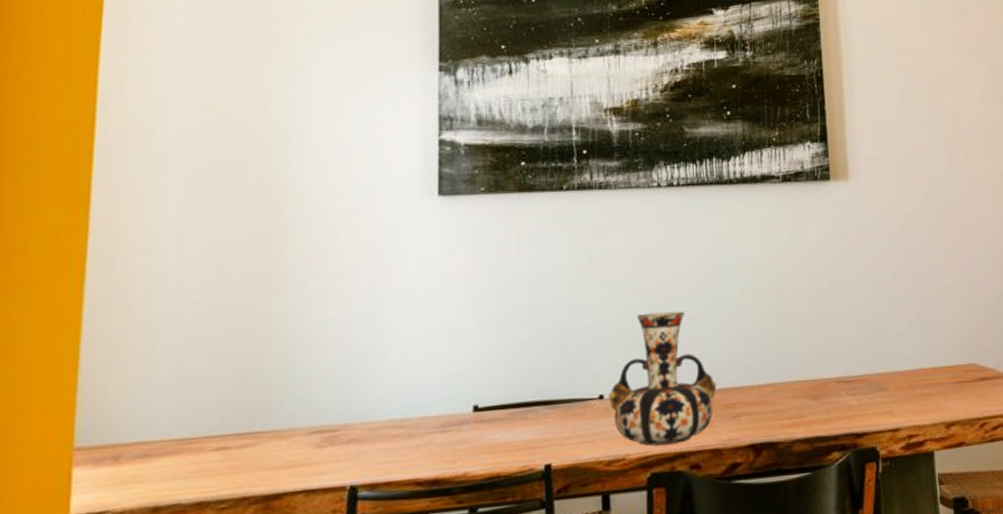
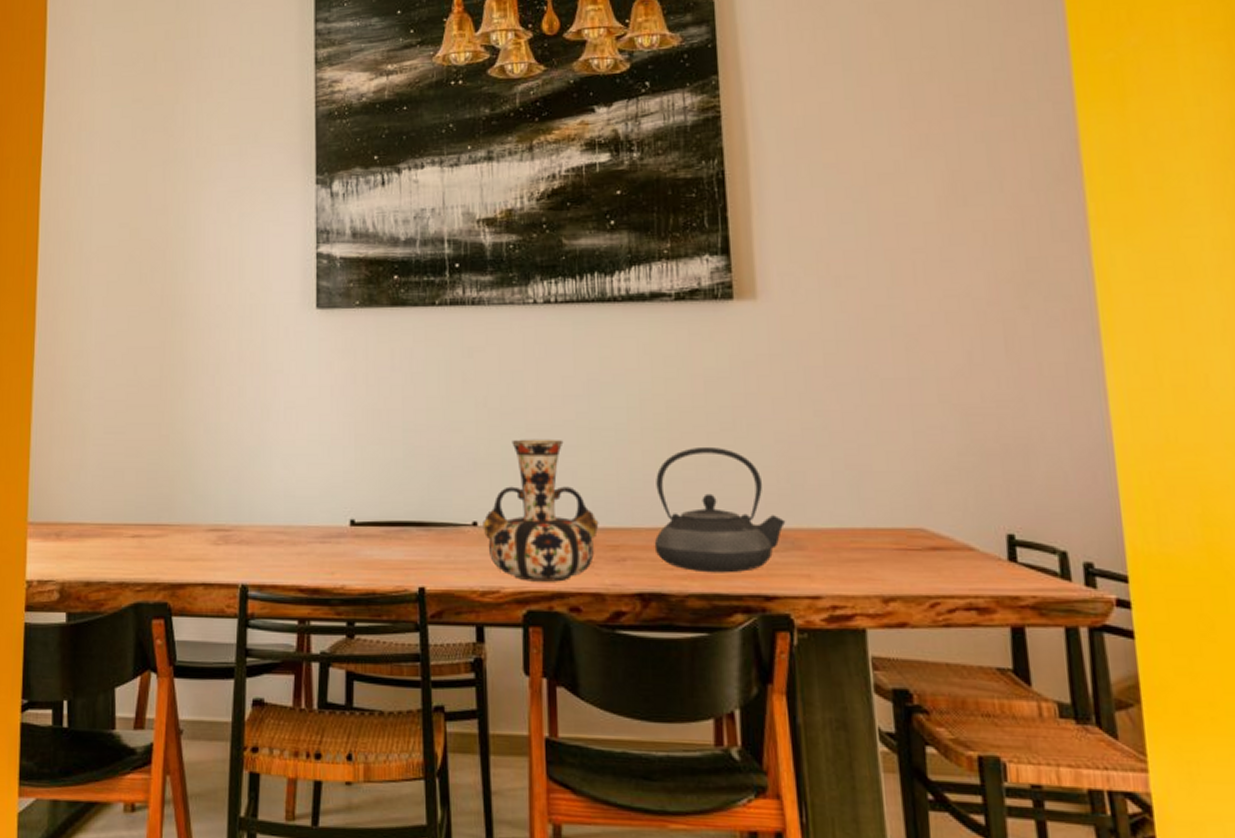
teapot: none [765,309,873,420] -> present [654,448,786,573]

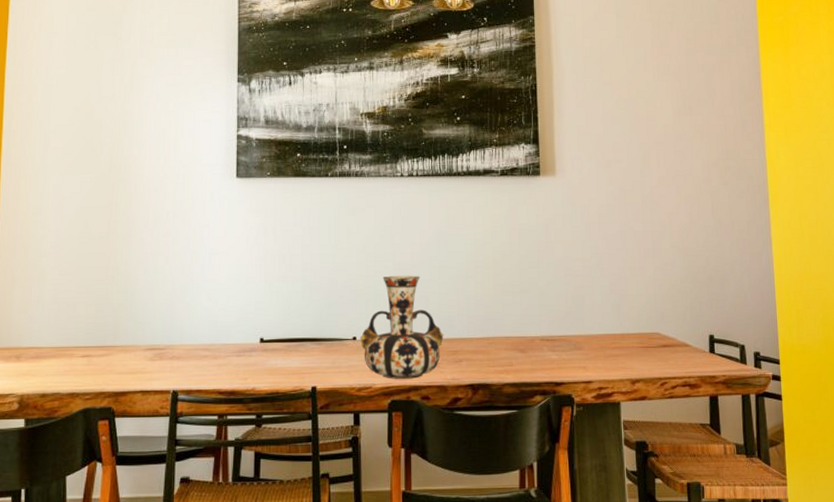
teapot: present [654,448,786,573] -> none [482,280,571,368]

